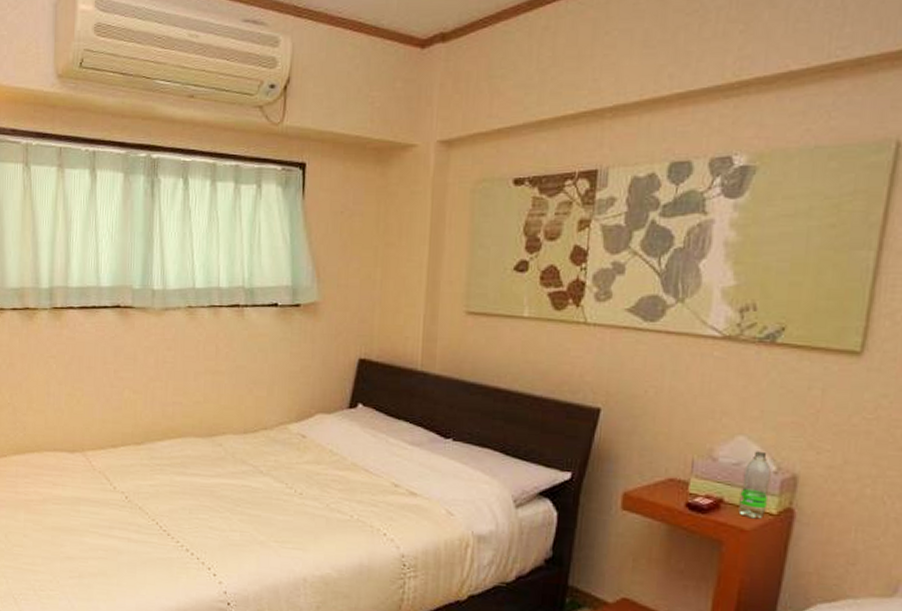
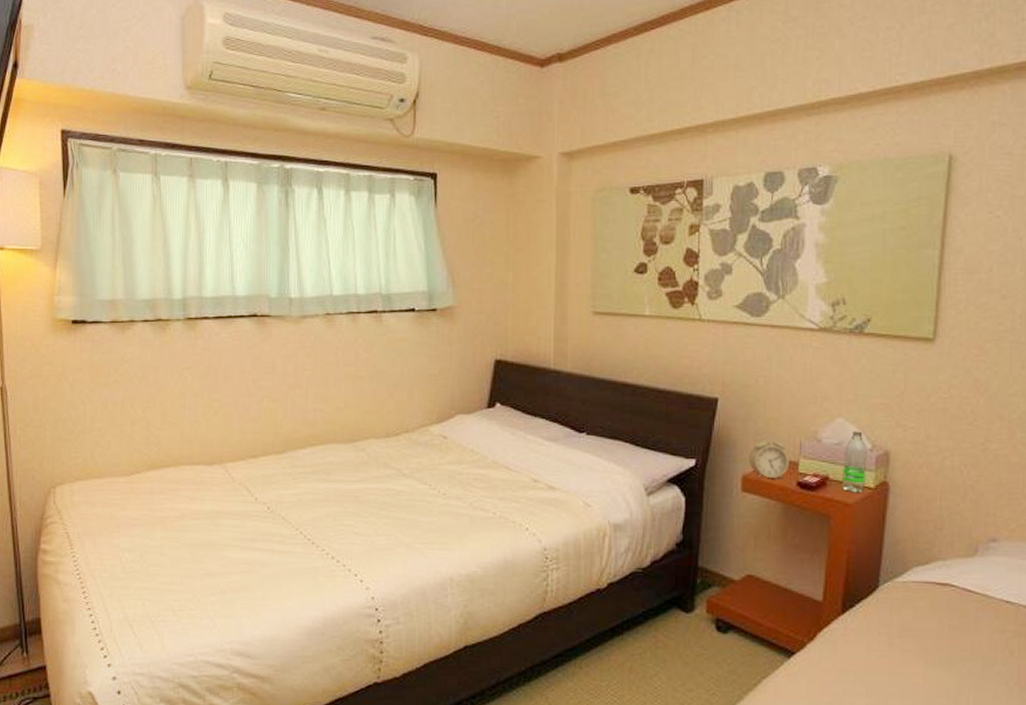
alarm clock: none [632,449,679,499] -> present [749,434,790,479]

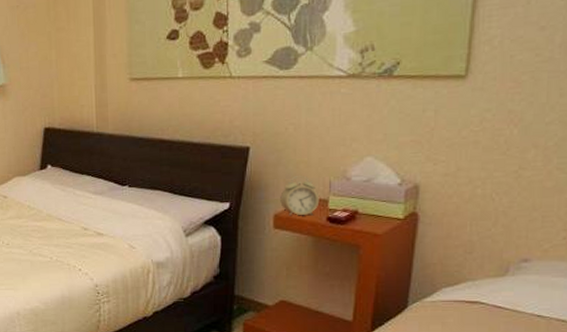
bottle: present [842,431,867,493] -> none [371,168,396,224]

